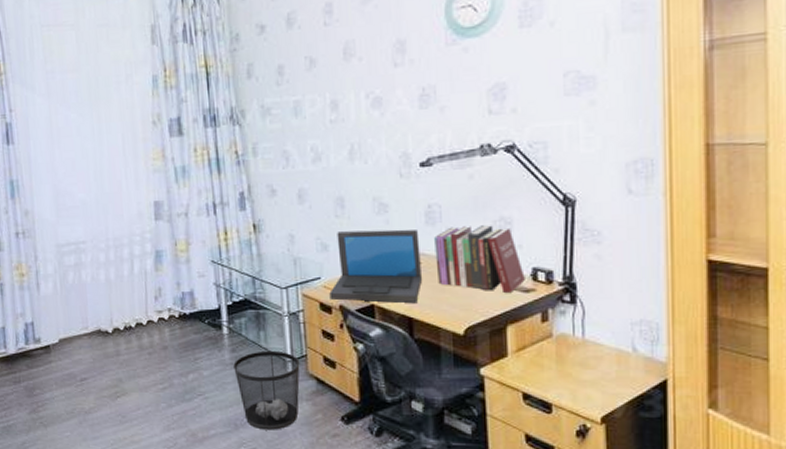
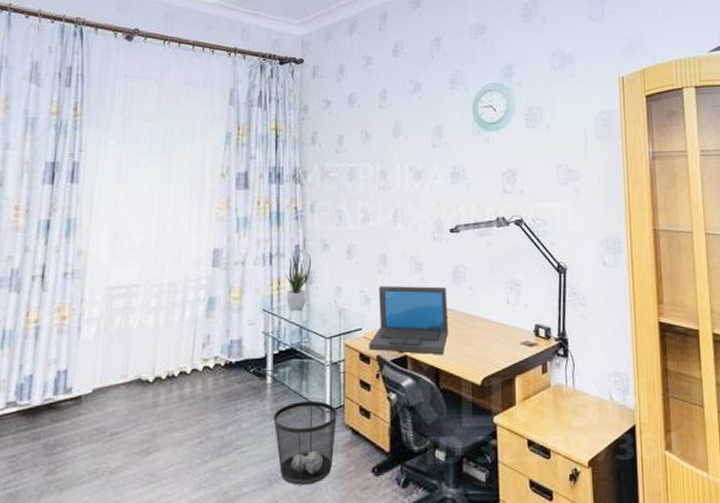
potted plant: none [232,201,259,262] -> present [286,254,311,312]
books: present [434,225,525,292] -> none [459,286,530,346]

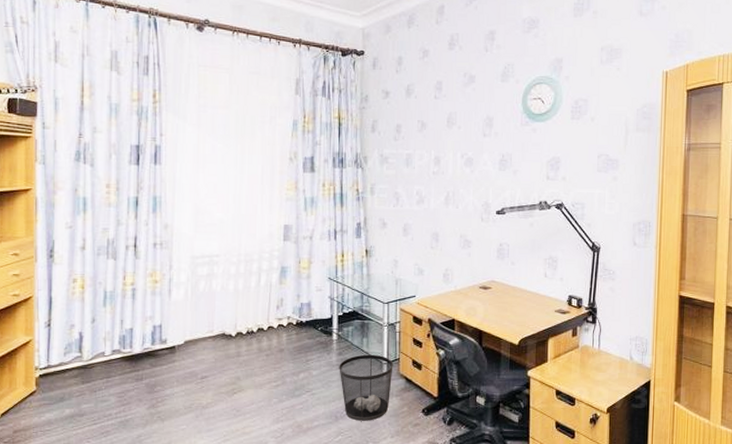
potted plant: present [286,254,311,312] -> none [349,231,371,281]
laptop: present [369,286,449,355] -> none [421,260,492,320]

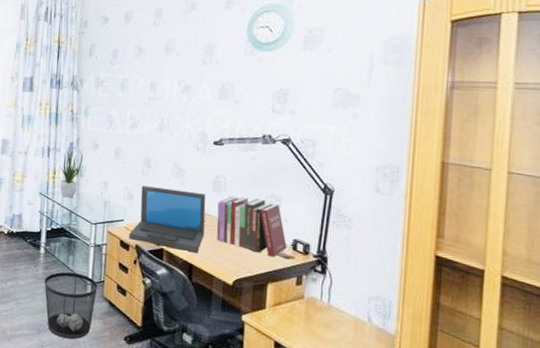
potted plant: none [349,231,371,281] -> present [60,150,83,199]
laptop: none [421,260,492,320] -> present [129,186,206,253]
books: none [502,261,563,313] -> present [216,196,287,257]

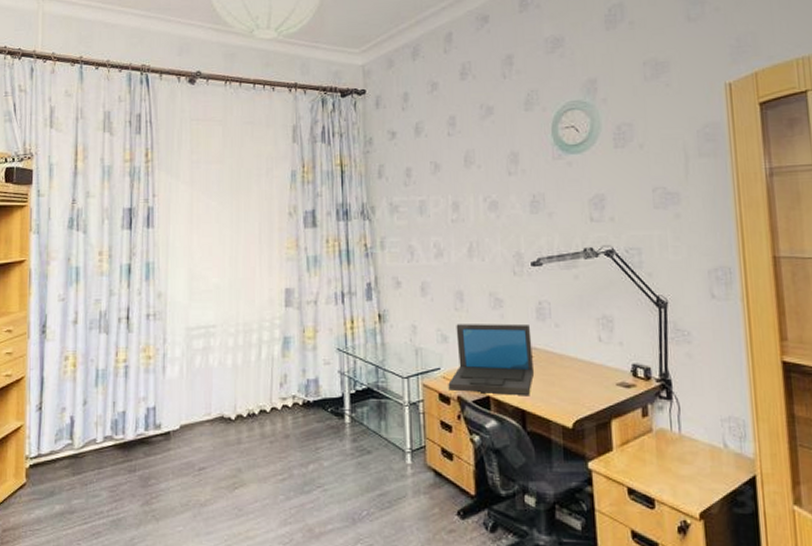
waste bin: present [44,271,98,340] -> none [354,441,419,525]
potted plant: present [60,150,83,199] -> none [359,292,384,351]
books: present [216,196,287,257] -> none [545,323,626,387]

